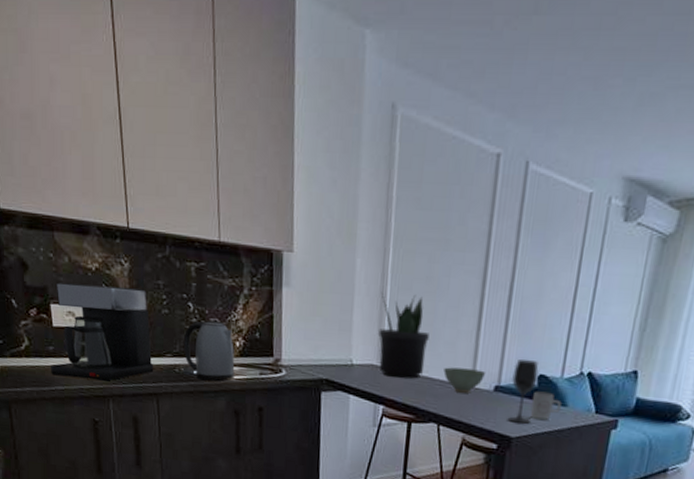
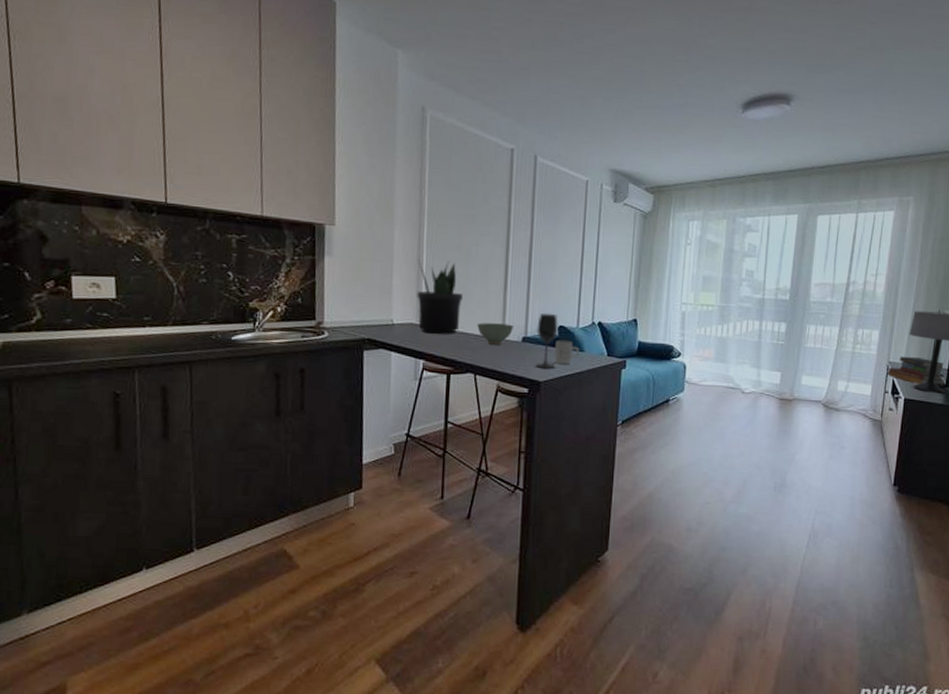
coffee maker: present [50,282,154,381] -> none [65,255,188,352]
kettle: present [183,320,235,381] -> none [221,287,276,346]

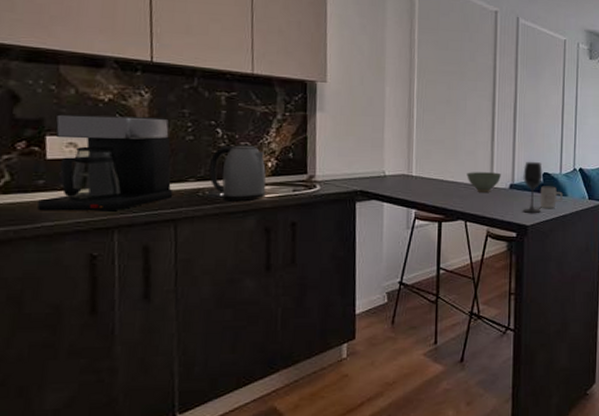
coffee maker: none [65,255,188,352] -> present [36,114,173,212]
kettle: none [221,287,276,346] -> present [209,144,267,202]
planter: present [417,259,463,334] -> none [408,113,452,184]

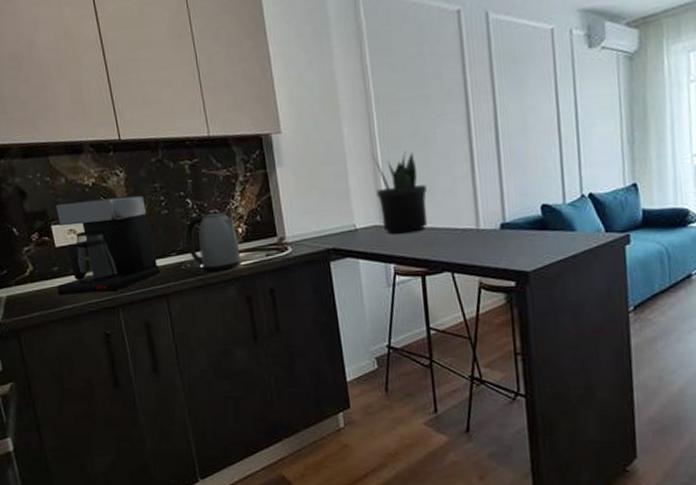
planter: none [408,113,452,184] -> present [372,151,428,234]
bowl: present [467,172,502,192] -> none [447,211,490,237]
wine glass: present [523,161,544,213] -> none [515,192,543,257]
mug: present [540,186,563,208] -> none [539,220,570,249]

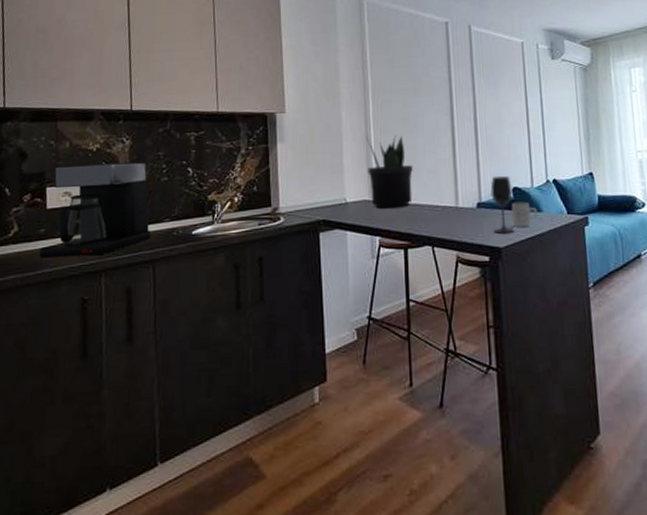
kettle: present [185,211,242,273] -> none [182,180,234,240]
wine glass: none [515,192,543,257] -> present [490,175,514,234]
mug: none [539,220,570,249] -> present [511,201,538,227]

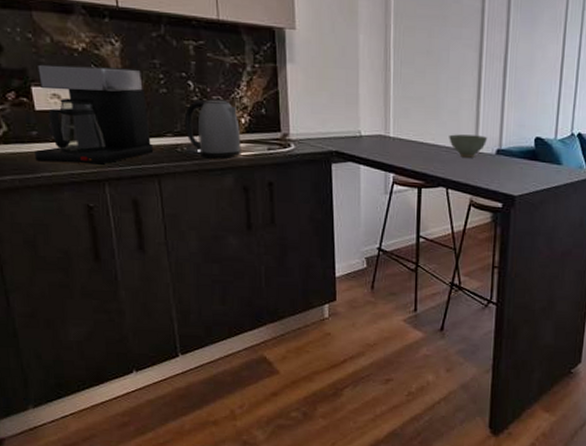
kettle: none [182,180,234,240] -> present [184,98,241,159]
planter: present [366,134,413,209] -> none [384,66,433,146]
bowl: none [430,191,468,214] -> present [449,134,488,158]
wine glass: present [490,175,514,234] -> none [511,123,536,183]
mug: present [511,201,538,227] -> none [530,152,557,178]

